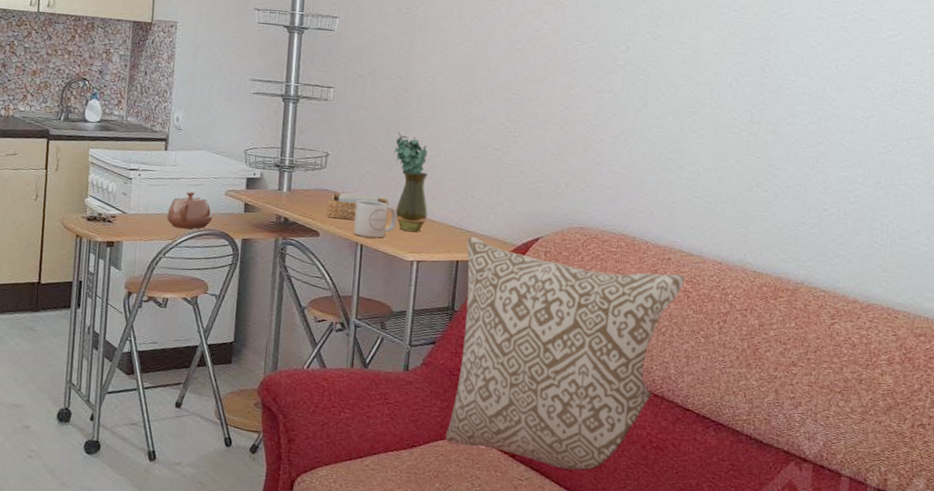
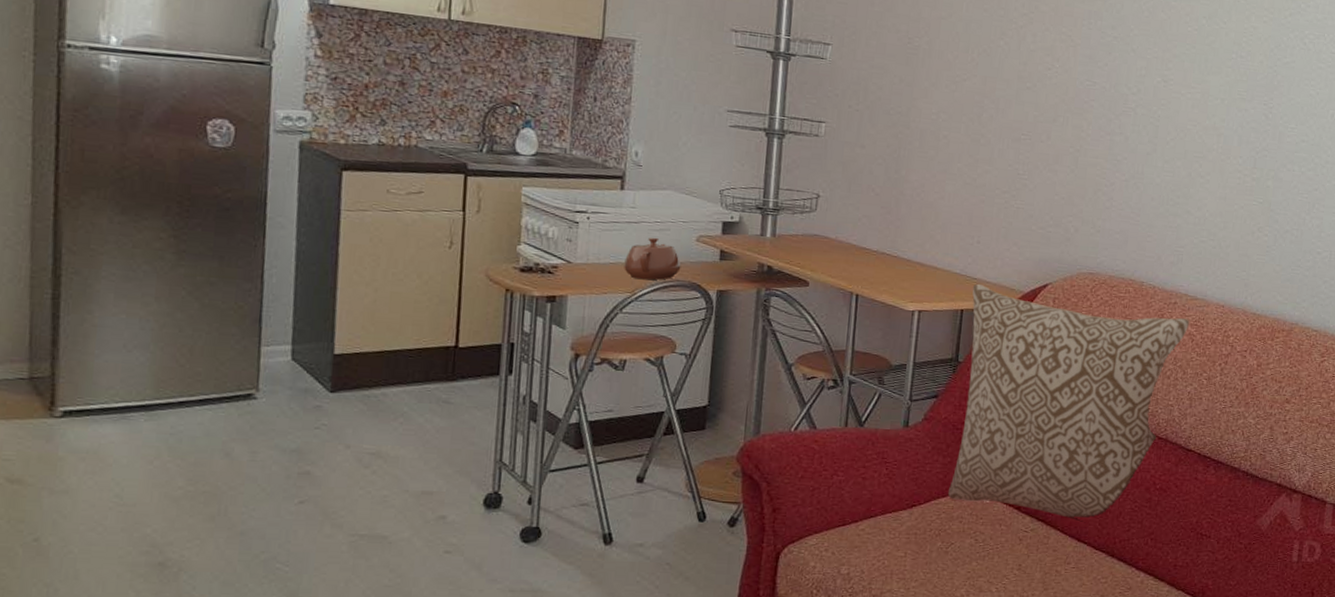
napkin holder: present [326,193,389,221] -> none [817,238,887,268]
mug: present [353,200,398,238] -> none [847,246,898,287]
vase: present [394,132,428,232] -> none [894,172,931,280]

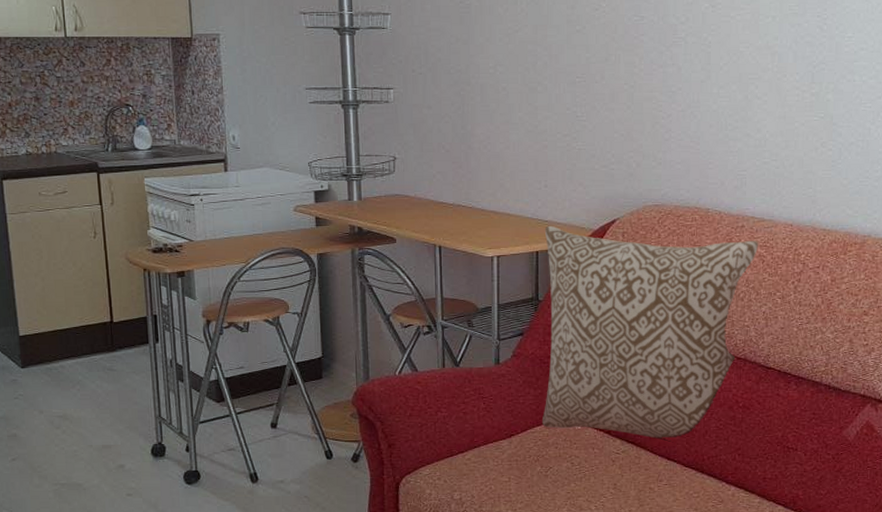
teapot: present [624,237,681,280] -> none [236,211,284,250]

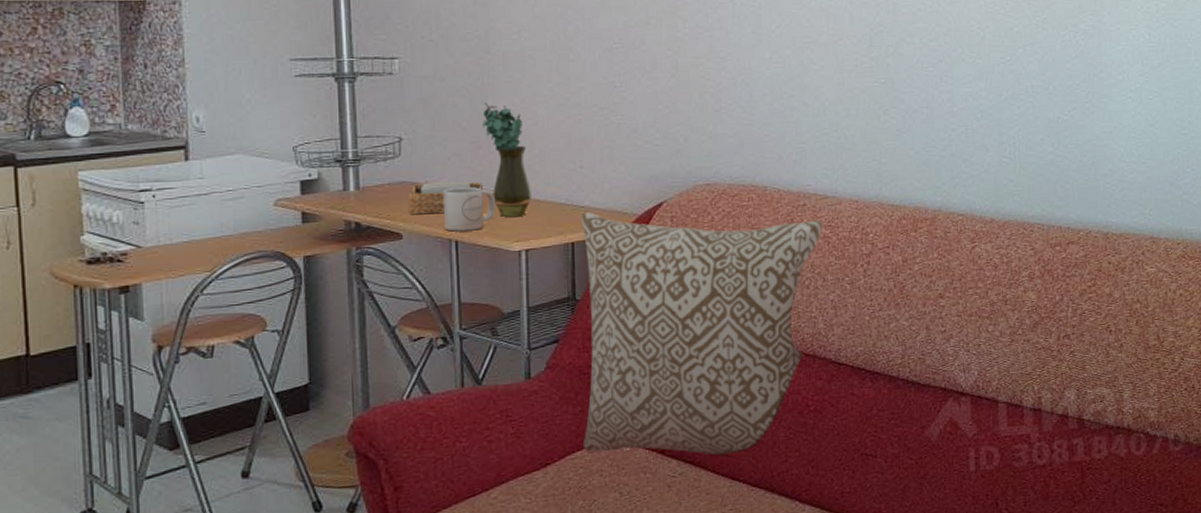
napkin holder: none [400,195,462,223] -> present [408,180,483,215]
mug: none [429,201,473,238] -> present [442,187,496,232]
vase: none [463,128,503,227] -> present [482,102,531,217]

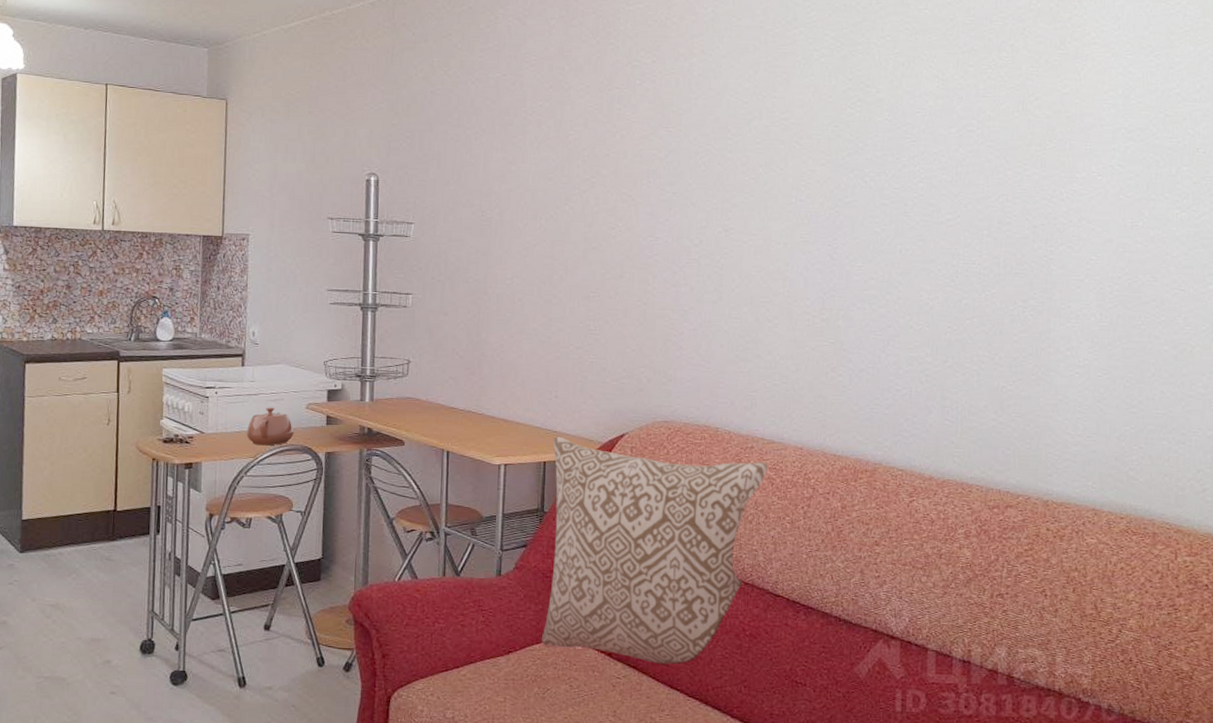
teapot: none [199,207,261,256] -> present [247,407,294,446]
napkin holder: present [408,180,483,215] -> none [410,399,473,427]
mug: present [442,187,496,232] -> none [438,406,483,444]
vase: present [482,102,531,217] -> none [476,336,513,435]

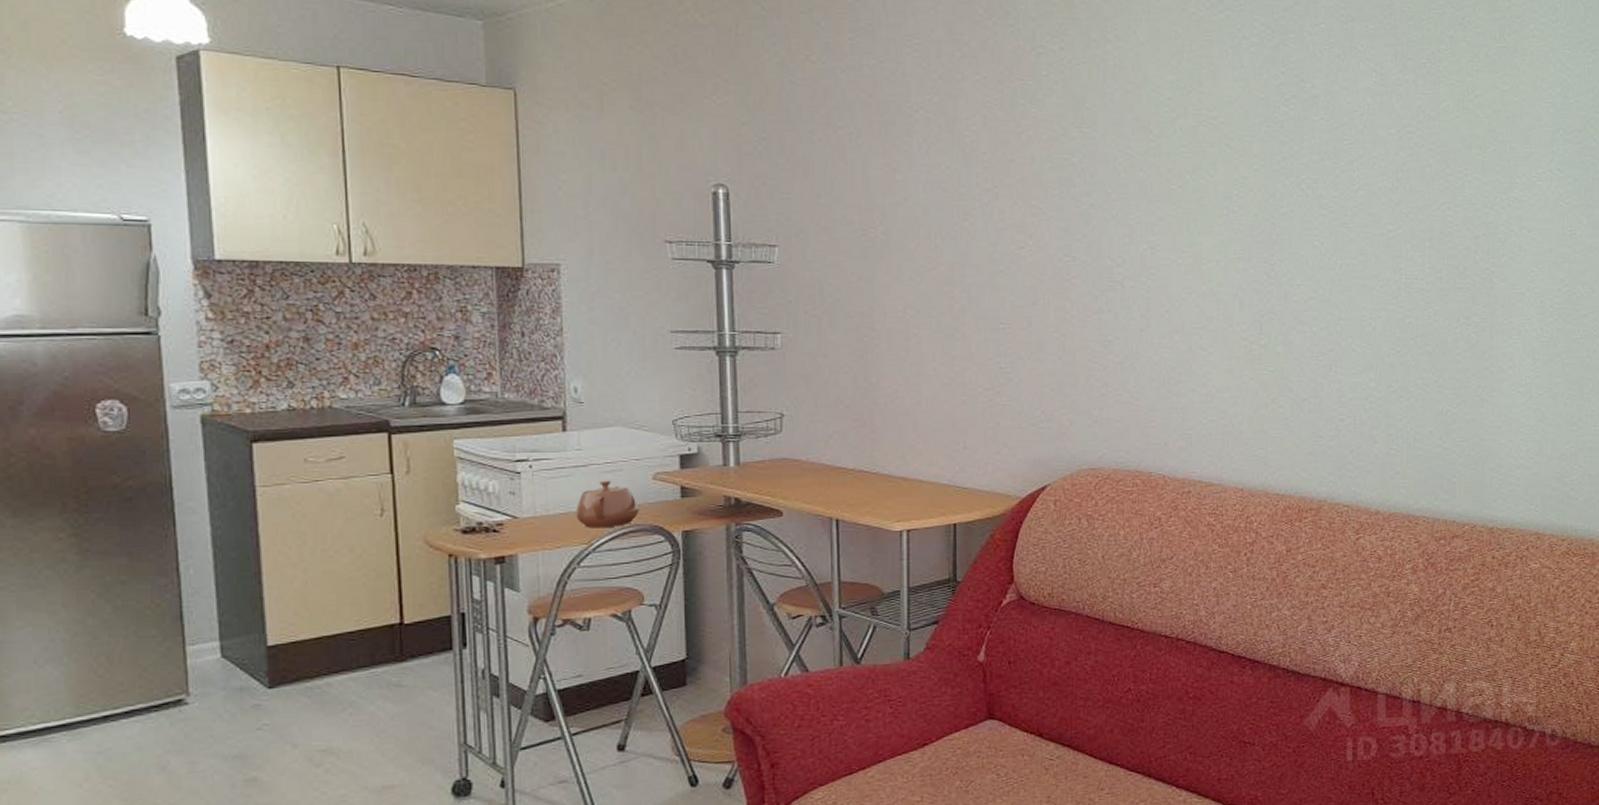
pillow: present [541,436,768,670] -> none [961,493,1207,744]

